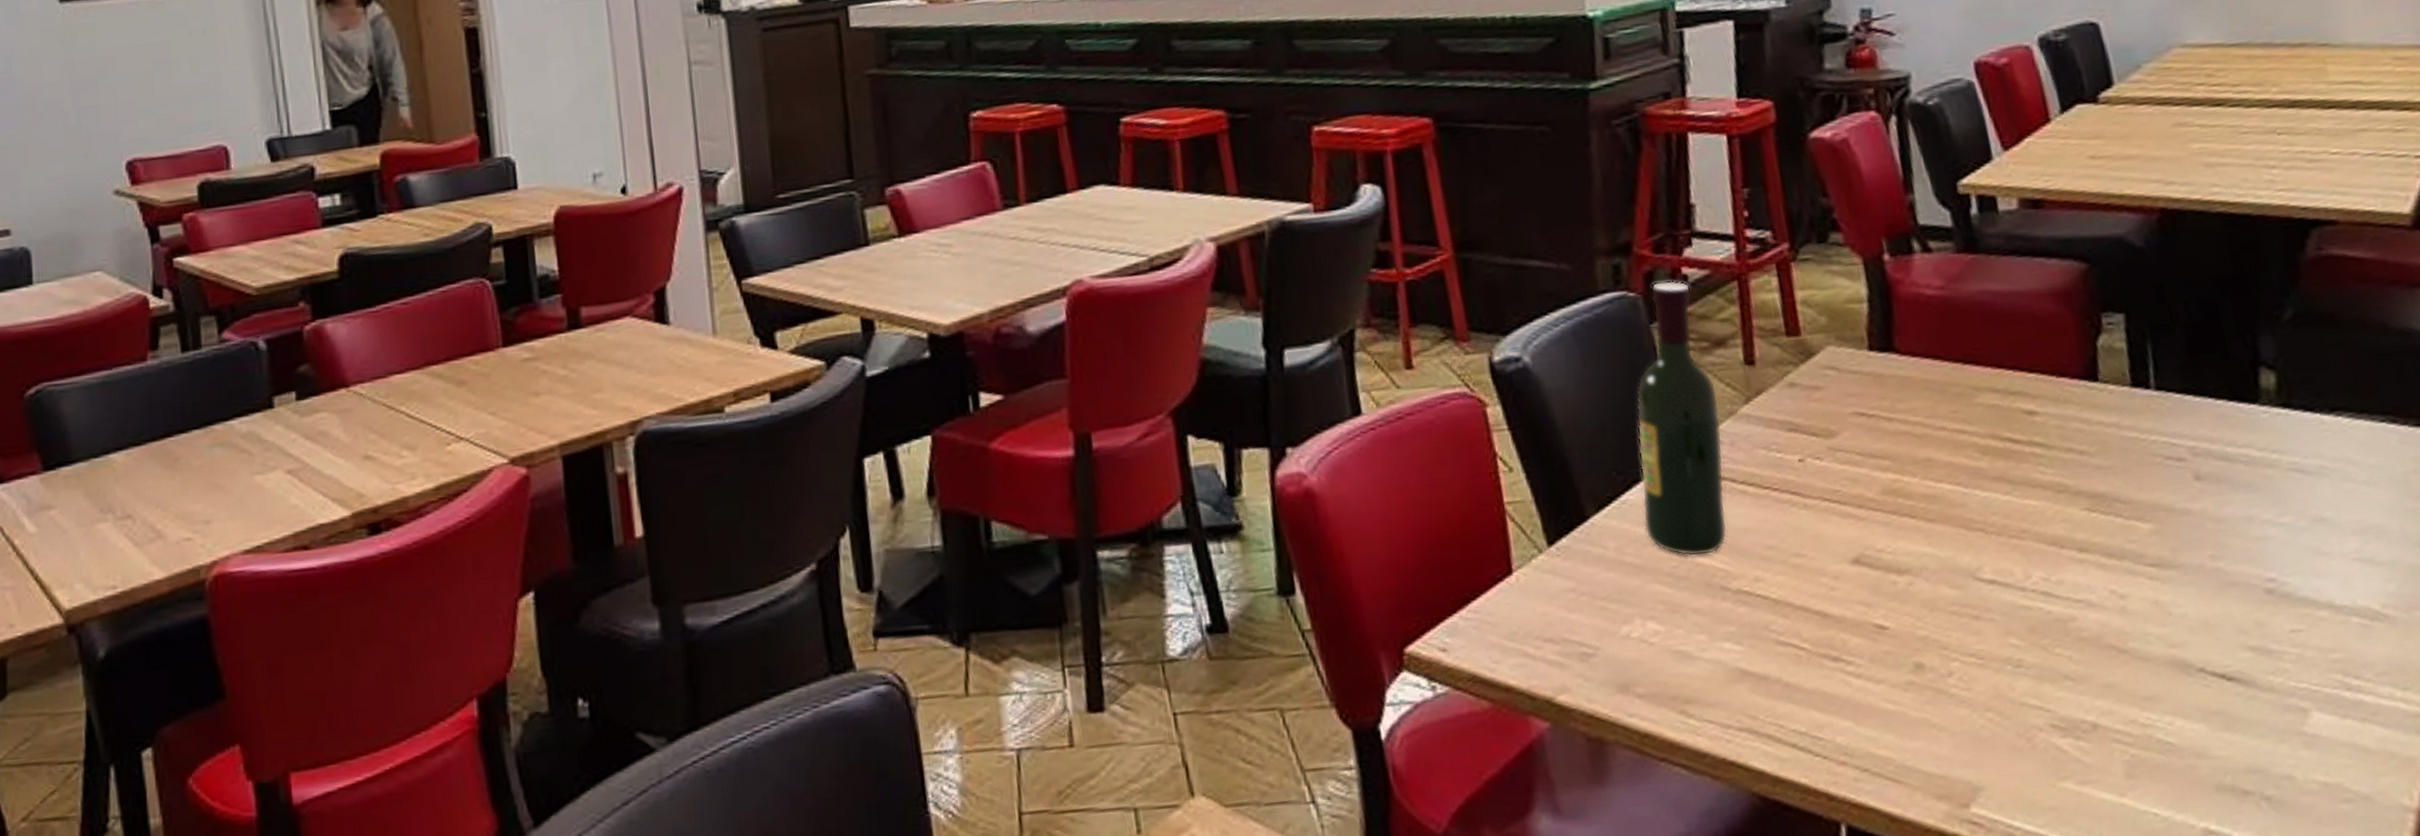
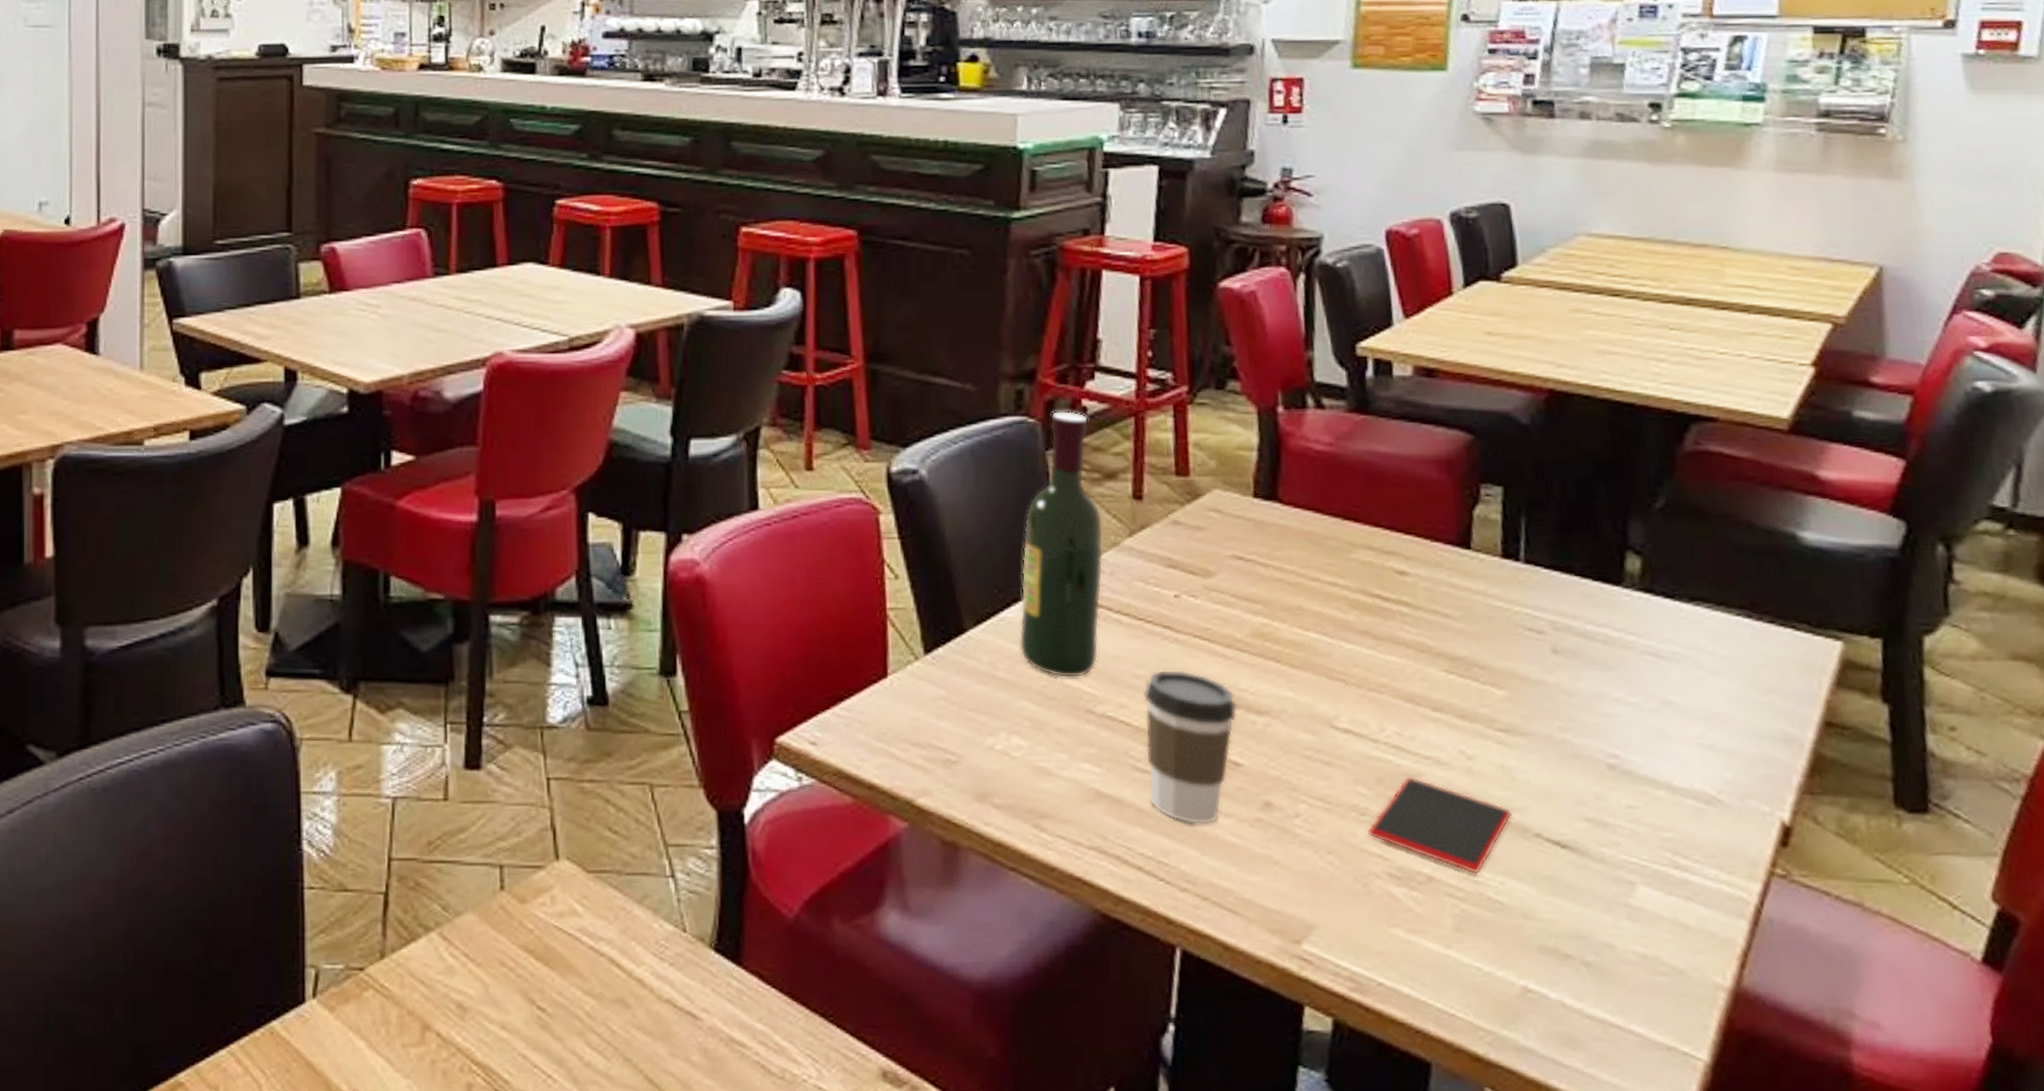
coffee cup: none [1778,536,1877,695] -> present [1143,669,1238,825]
smartphone: none [2024,621,2173,717] -> present [1367,776,1513,874]

